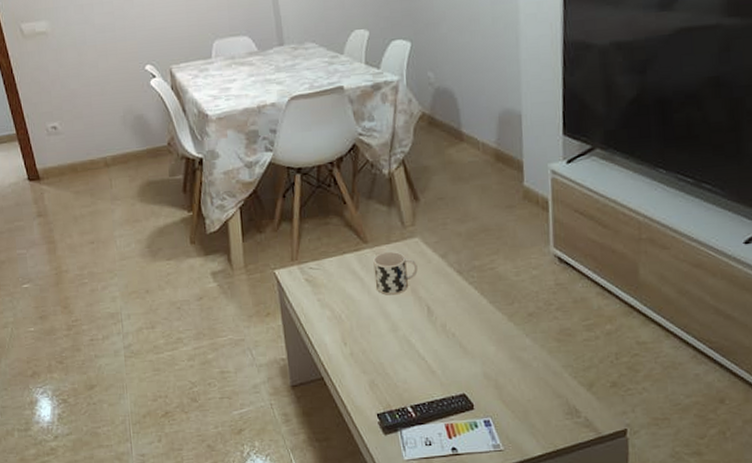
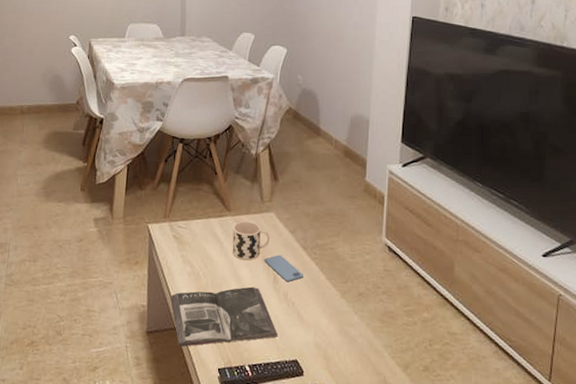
magazine: none [313,322,441,397] -> present [171,286,278,347]
smartphone: none [414,283,462,313] -> present [264,255,303,282]

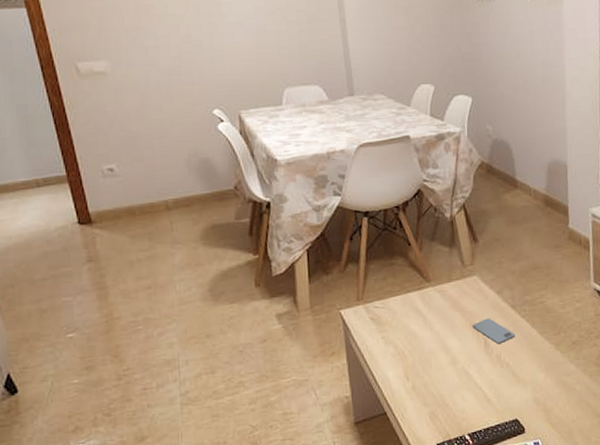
magazine: present [171,286,278,347] -> none [377,355,496,431]
cup: present [232,220,270,261] -> none [435,288,476,331]

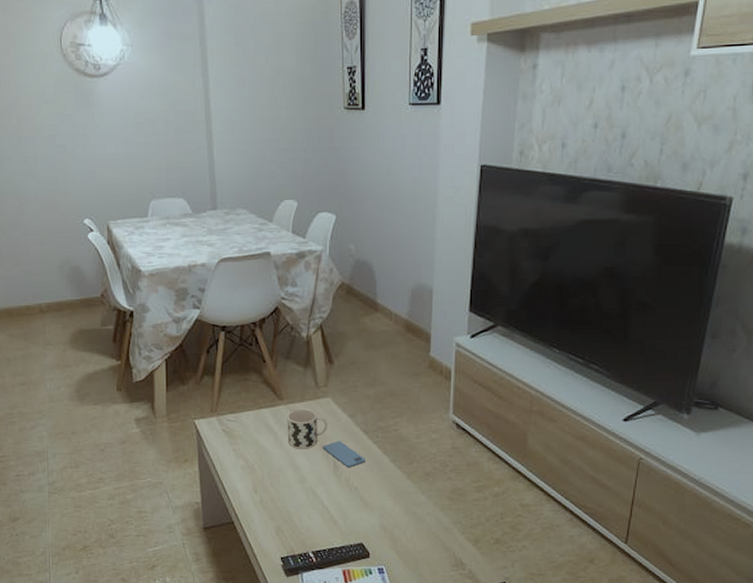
cup: none [435,288,476,331] -> present [287,408,327,449]

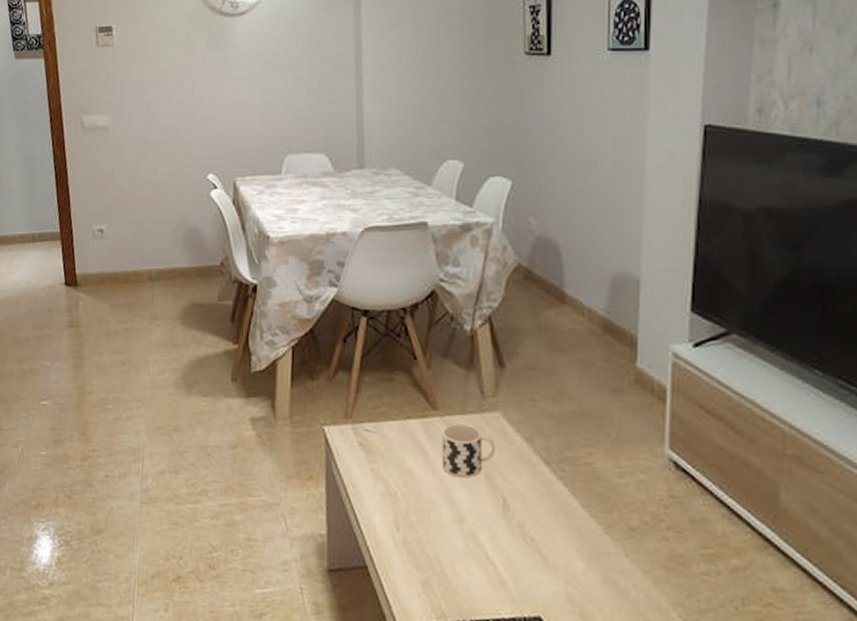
smartphone: present [322,441,365,468] -> none [488,470,546,510]

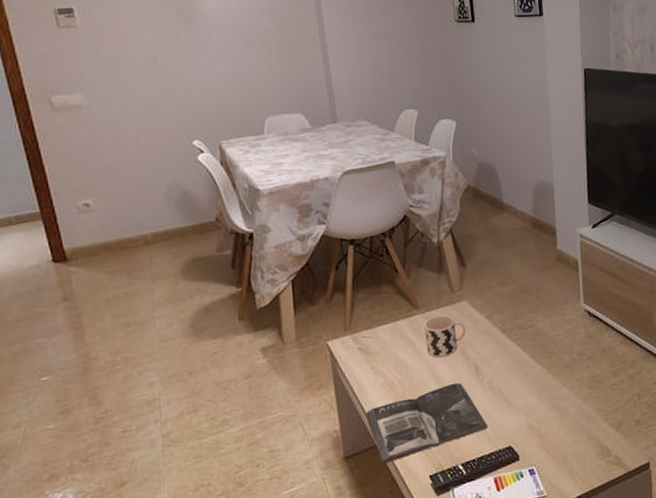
magazine: none [359,513,512,592] -> present [366,382,489,465]

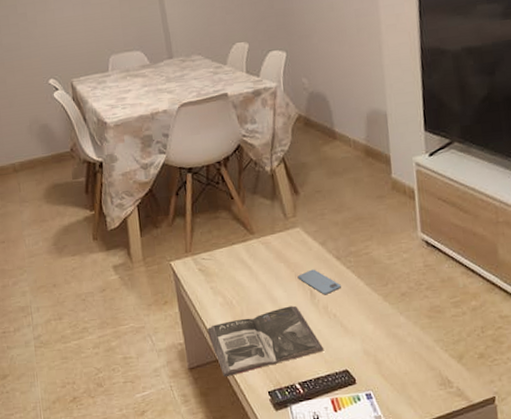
cup: present [424,315,466,358] -> none [259,240,300,281]
smartphone: none [462,343,506,370] -> present [297,269,341,295]

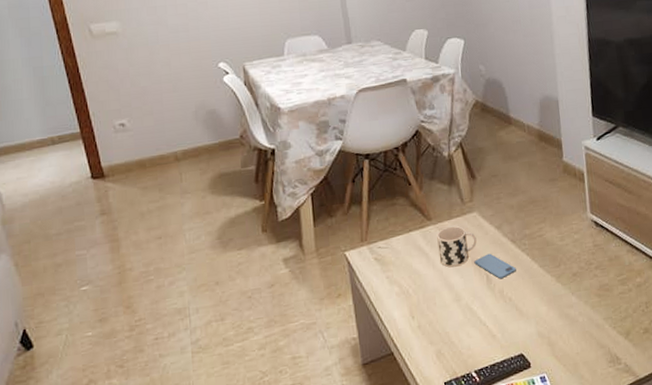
magazine: present [207,305,325,378] -> none [383,291,500,371]
cup: none [259,240,300,281] -> present [437,225,477,268]

